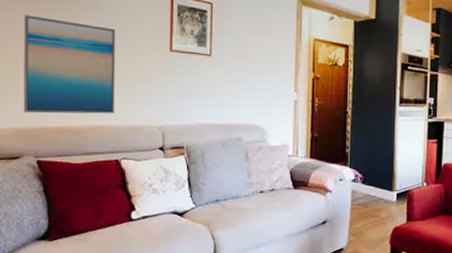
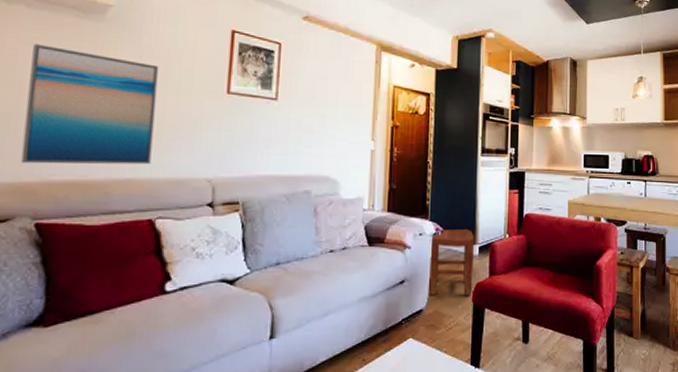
stool: none [349,176,393,238] -> present [429,230,475,295]

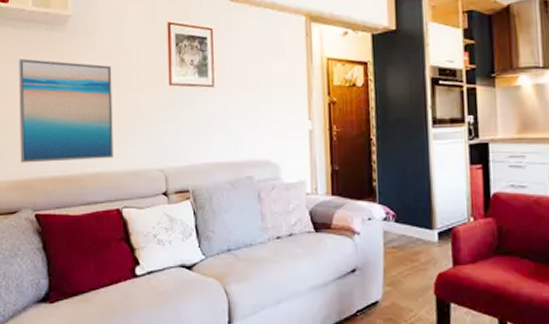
stool: present [429,230,475,295] -> none [379,213,434,287]

